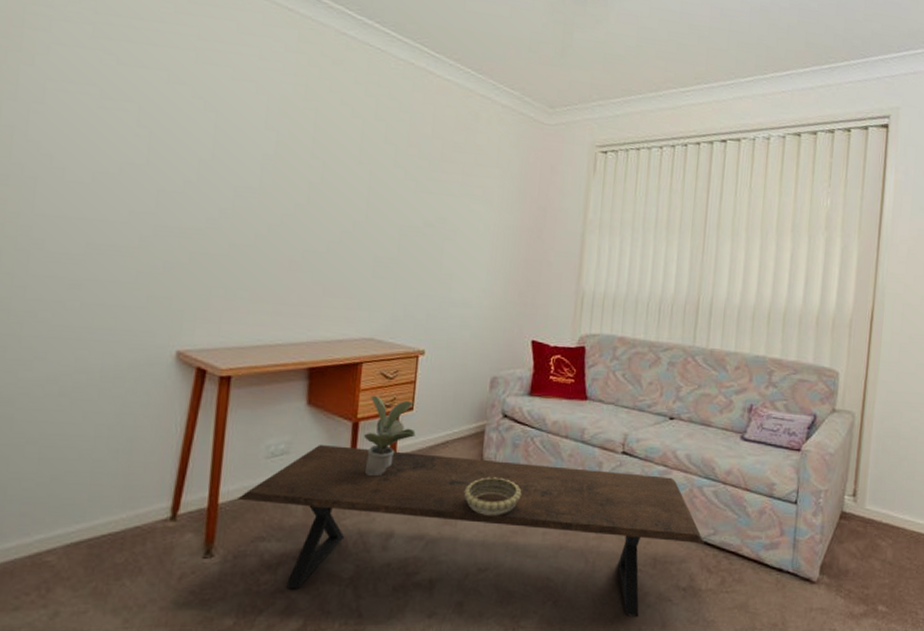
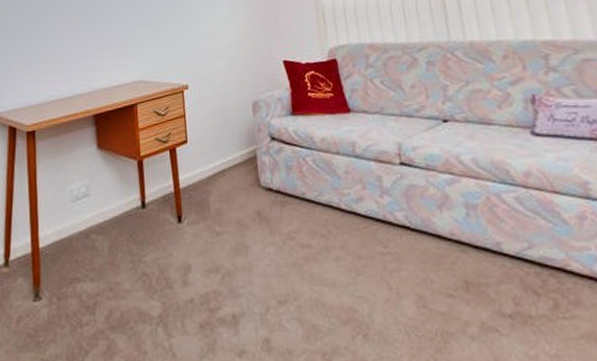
coffee table: present [238,445,705,616] -> none [54,184,521,351]
potted plant: present [363,395,416,477] -> none [148,133,194,212]
decorative bowl: present [464,477,522,515] -> none [248,202,306,243]

